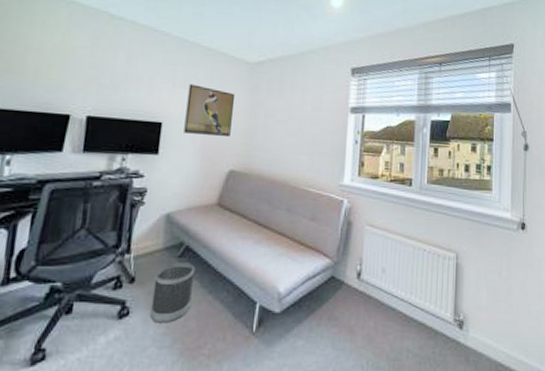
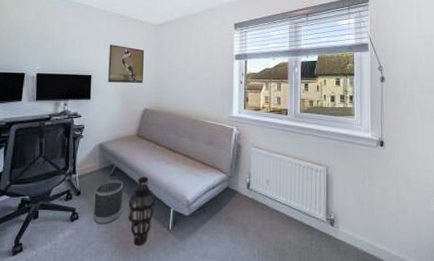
lantern: none [198,259,237,355] -> present [128,176,156,247]

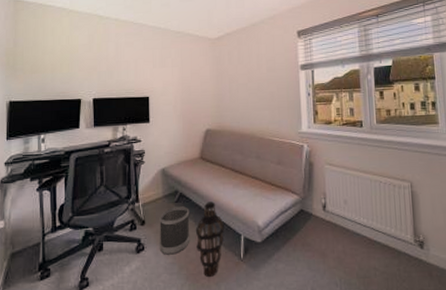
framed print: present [108,44,144,84] -> none [166,63,203,103]

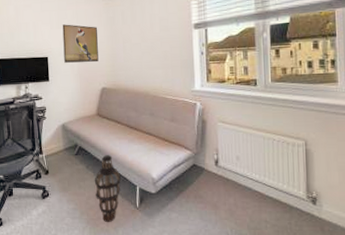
wastebasket: present [159,206,190,255] -> none [61,159,90,201]
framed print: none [166,63,203,103] -> present [62,24,99,63]

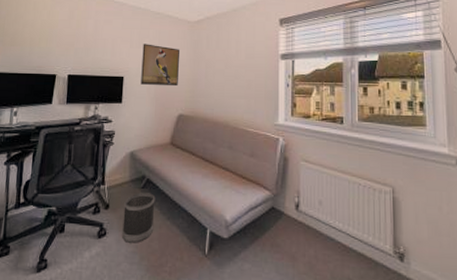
wastebasket: none [61,159,90,201] -> present [122,192,156,243]
lantern: present [94,155,121,223] -> none [159,190,190,272]

